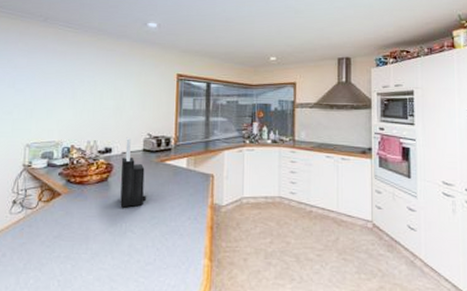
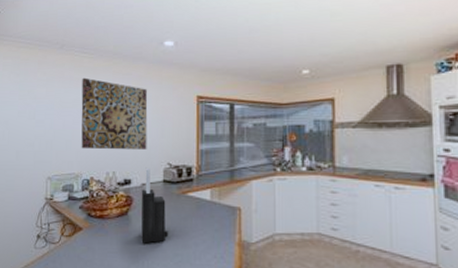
wall art: none [62,50,130,121] -> present [81,77,148,150]

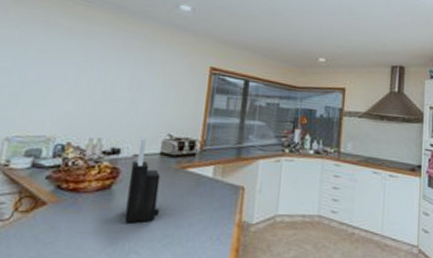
wall art: present [81,77,148,150] -> none [59,26,154,117]

